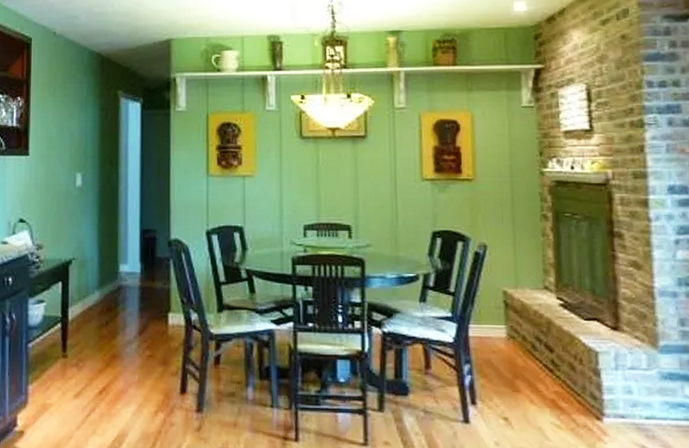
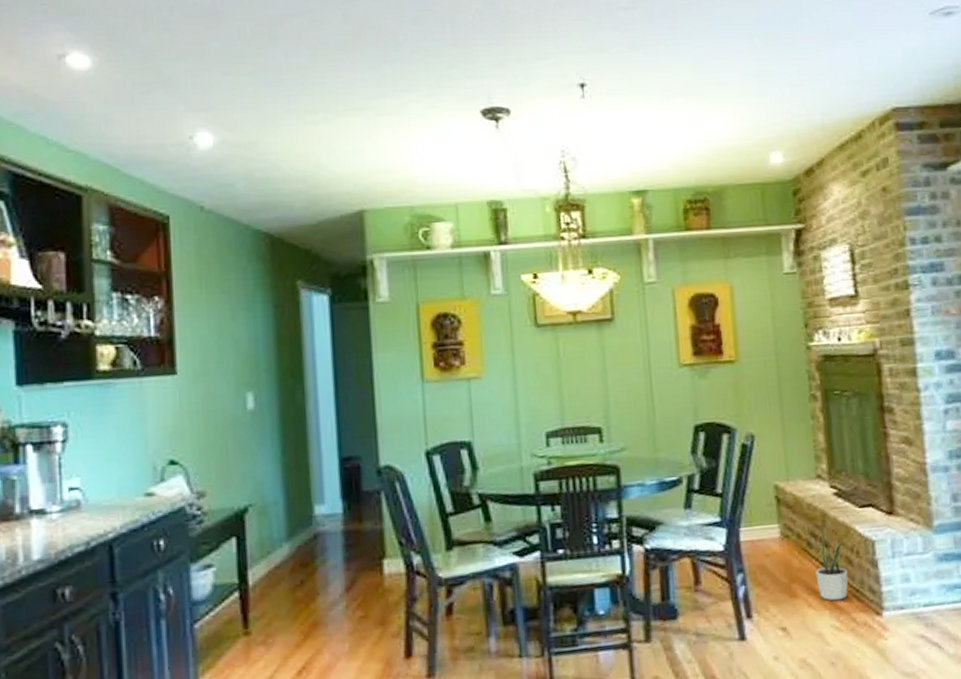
potted plant: none [539,337,571,401] -> present [815,531,849,601]

